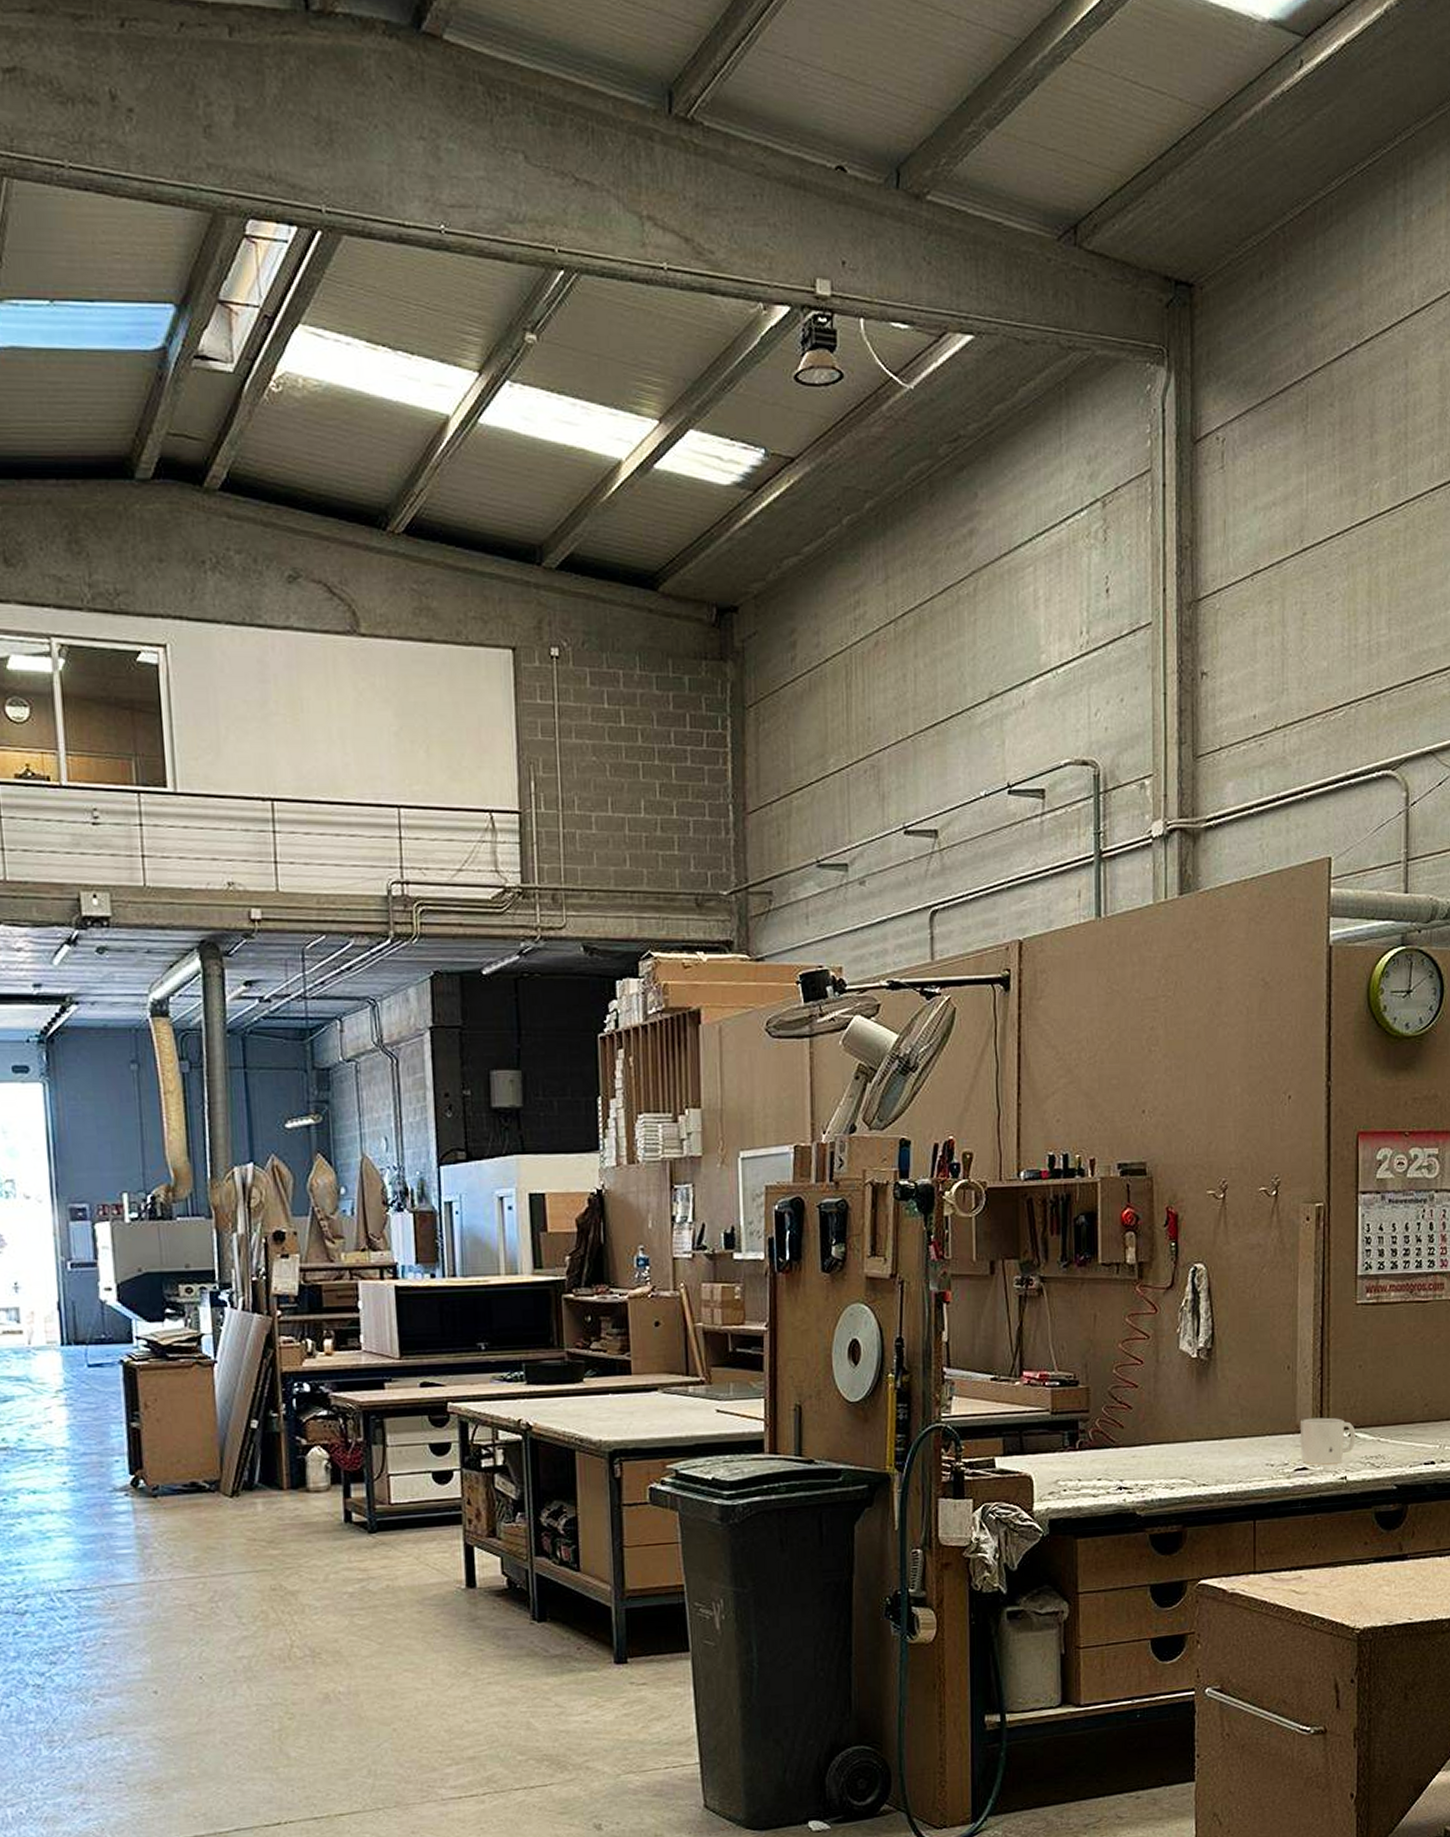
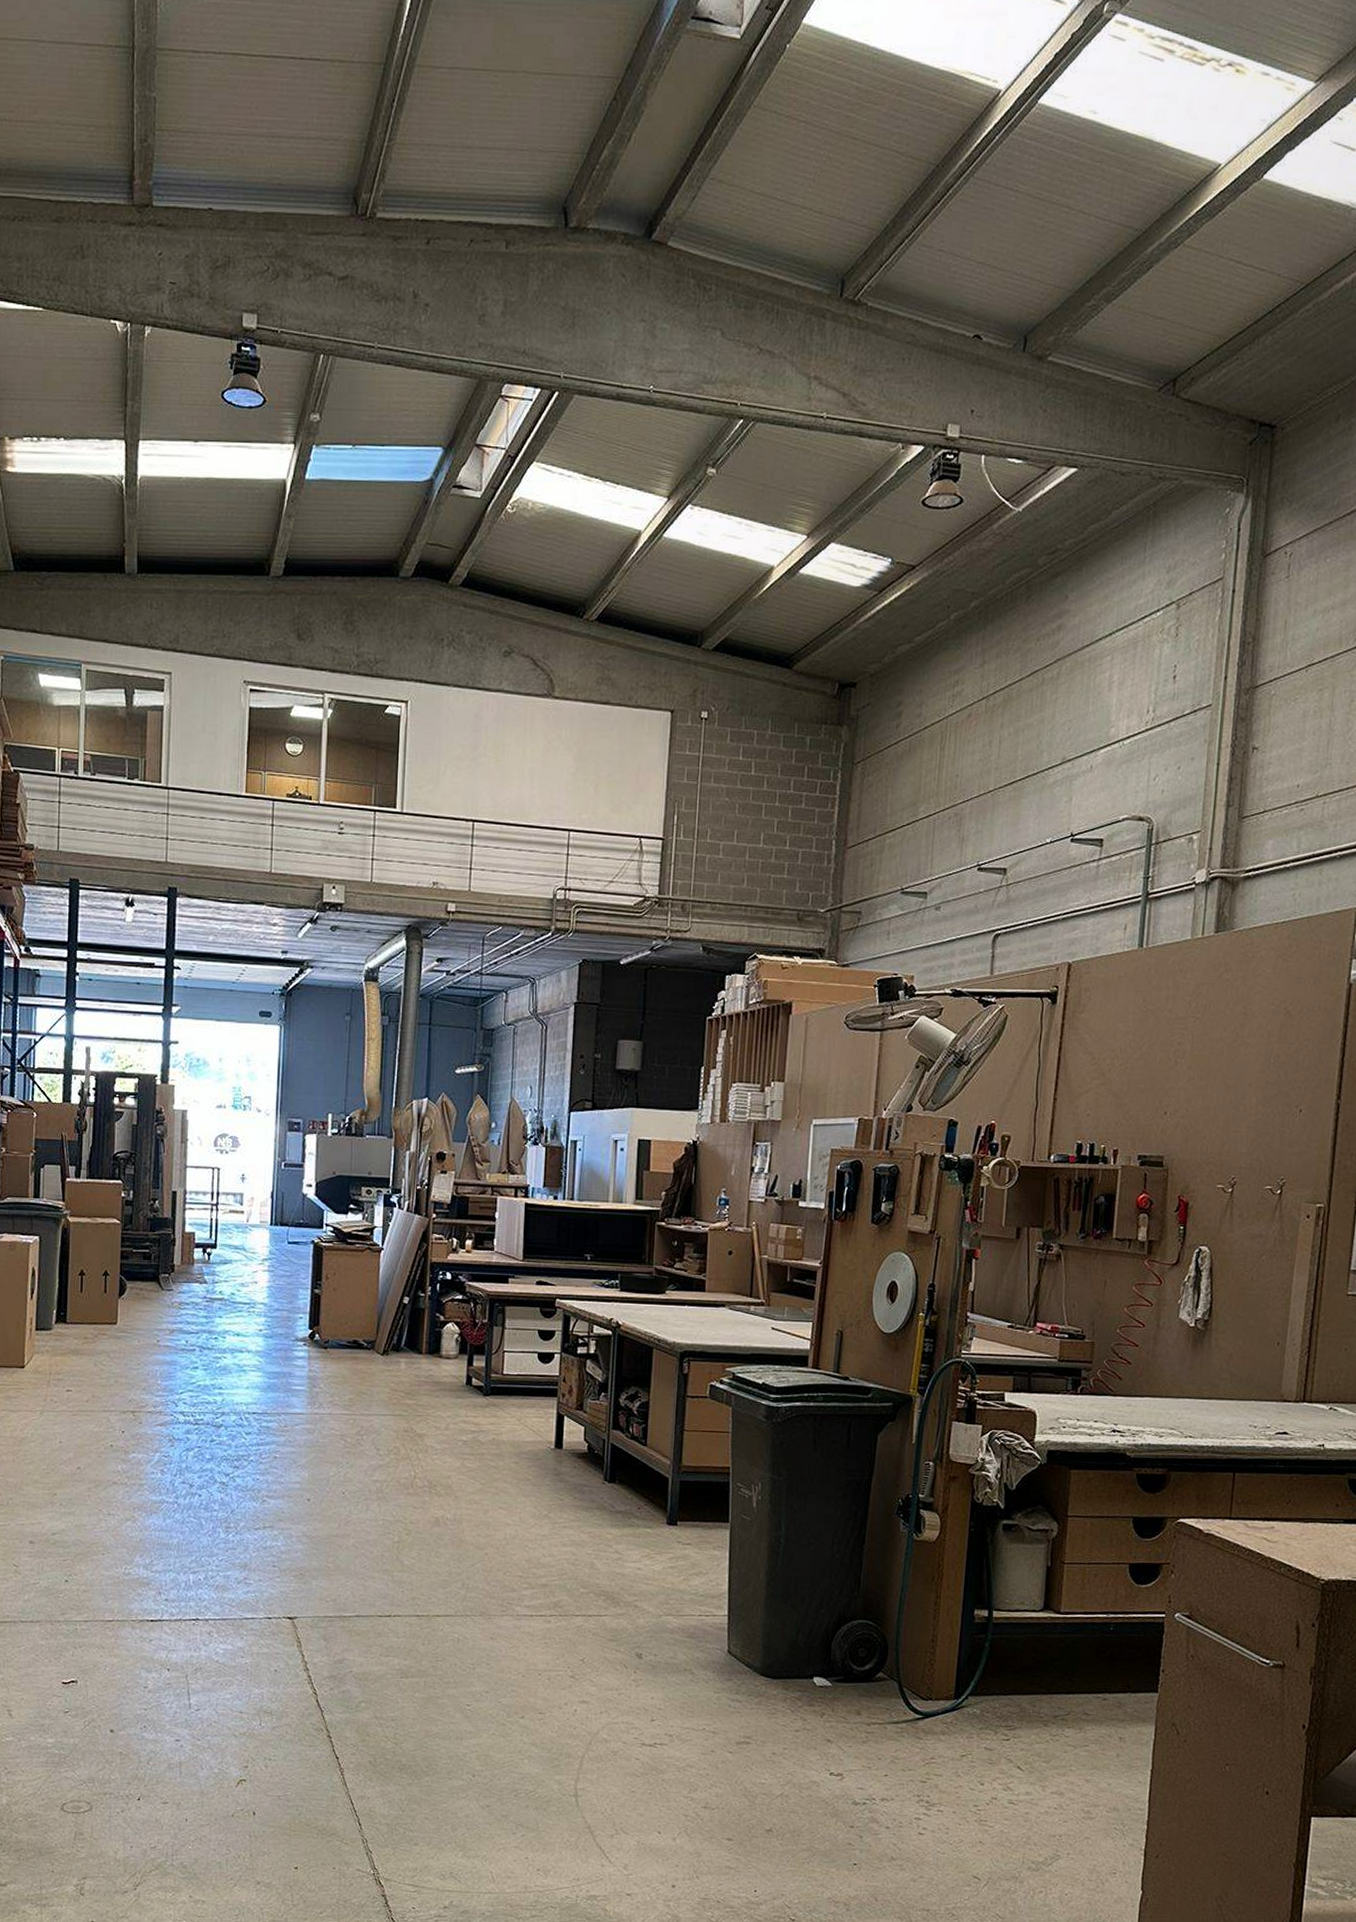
mug: present [1300,1417,1356,1465] -> none [1283,1389,1337,1432]

